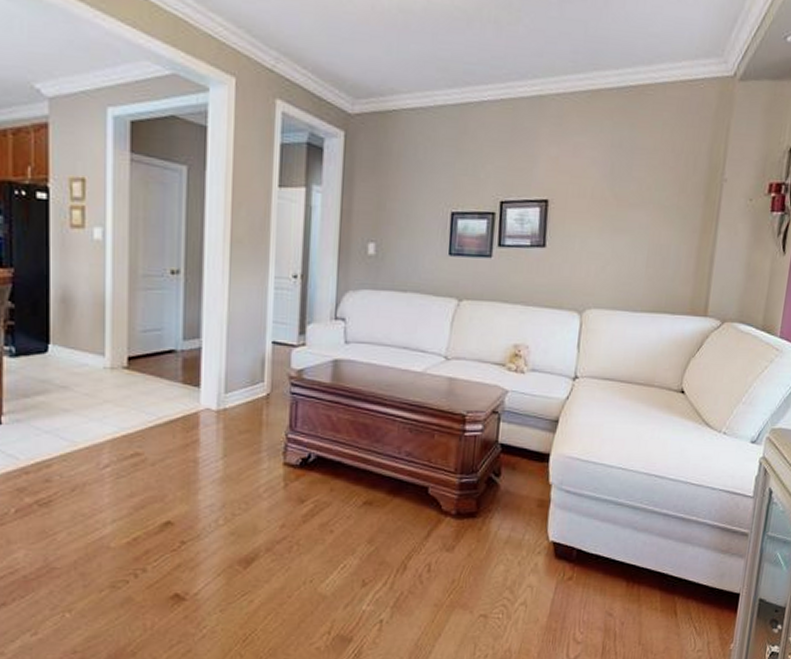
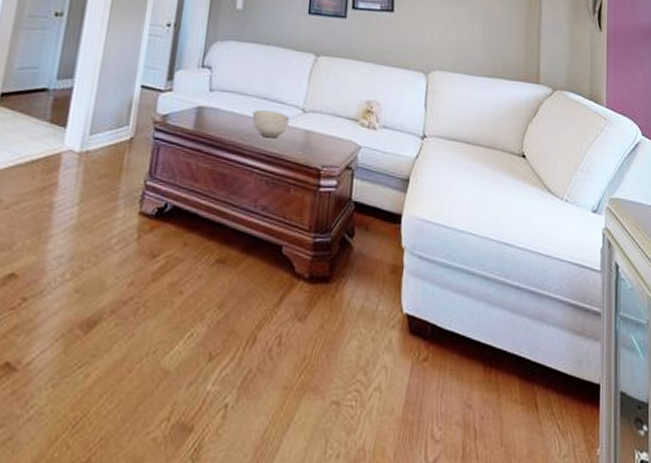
bowl: none [392,360,432,387] -> present [252,110,290,139]

